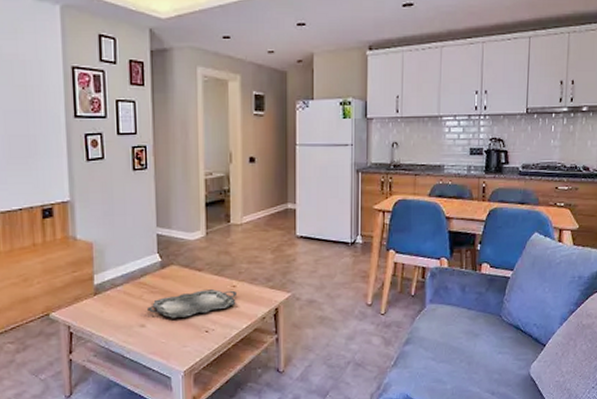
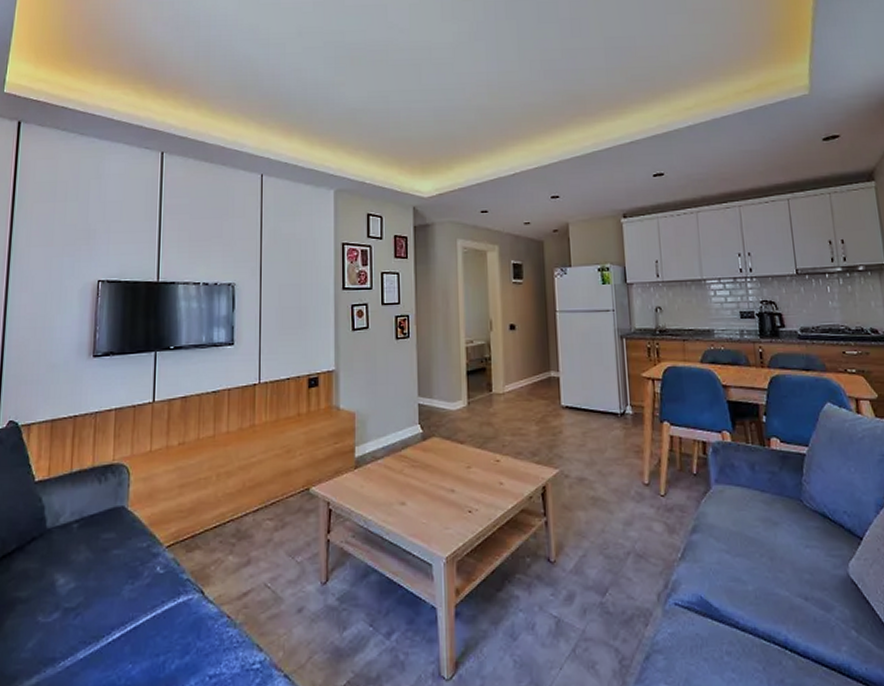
serving tray: present [148,289,238,319] -> none [408,464,502,497]

